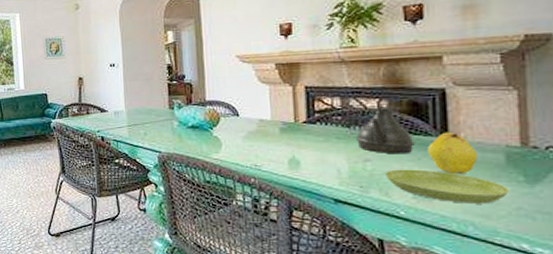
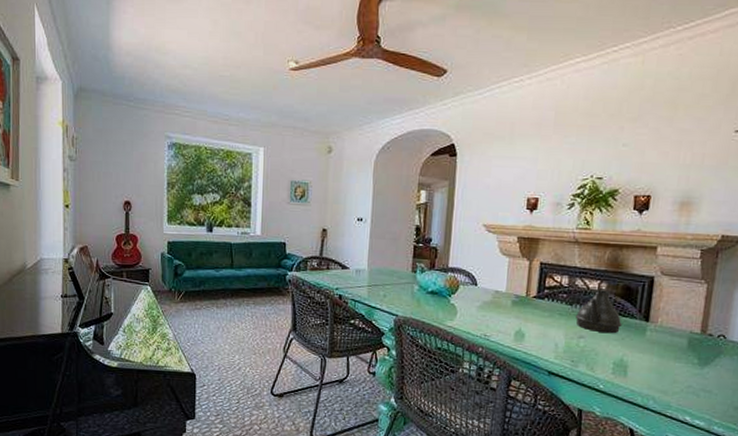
saucer: present [384,169,511,204] -> none [593,347,687,382]
fruit: present [426,132,478,174] -> none [630,316,668,354]

